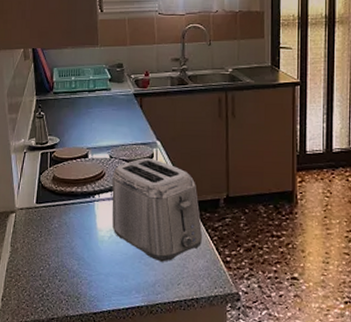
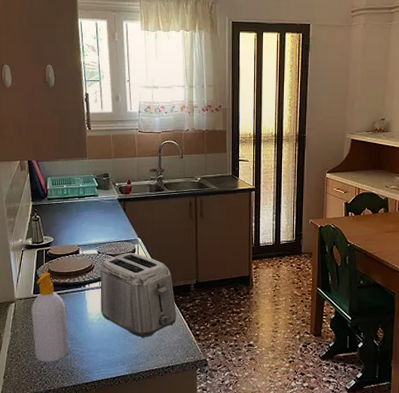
soap bottle: none [33,178,75,286] -> present [31,272,69,362]

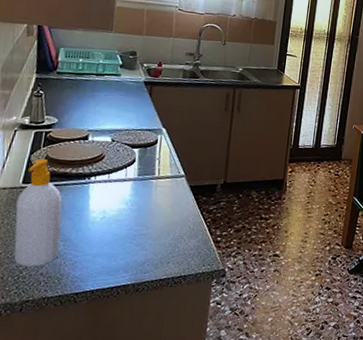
toaster: present [100,252,177,338] -> none [106,143,198,242]

